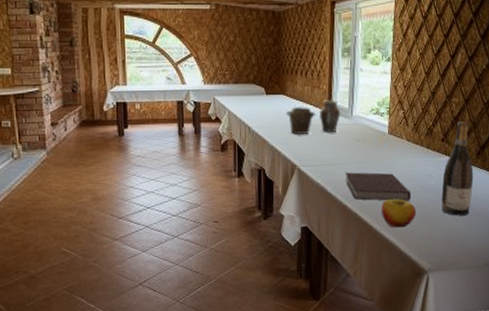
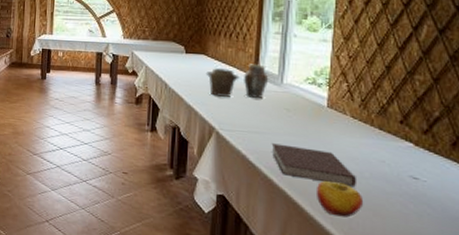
wine bottle: present [441,121,474,216] -> none [399,103,448,218]

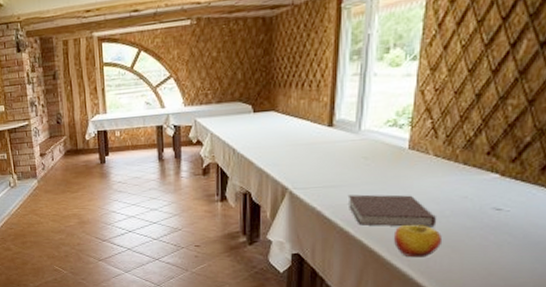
jar set: present [206,64,269,98] -> none [276,113,346,155]

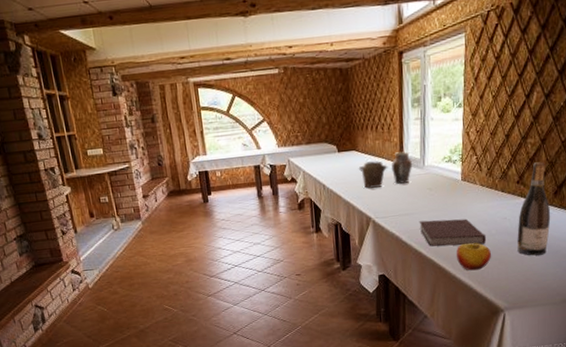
jar set: none [276,113,346,155] -> present [358,151,413,189]
wine bottle: none [479,128,534,246] -> present [517,162,551,256]

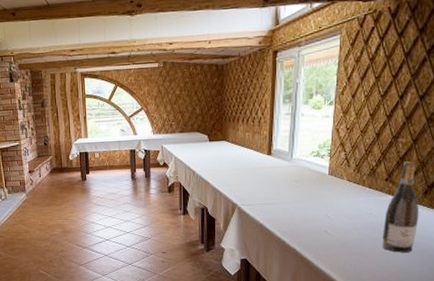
jar set: present [358,151,413,189] -> none [227,144,281,177]
notebook: present [419,218,486,247] -> none [283,210,350,238]
apple: present [457,243,491,271] -> none [320,236,355,262]

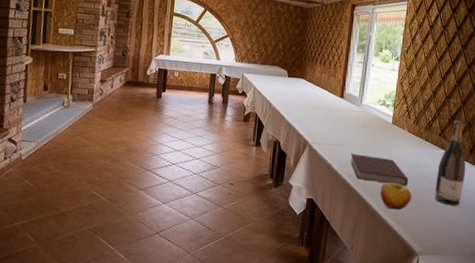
notebook: none [283,210,350,238] -> present [350,153,408,186]
apple: none [320,236,355,262] -> present [380,183,411,210]

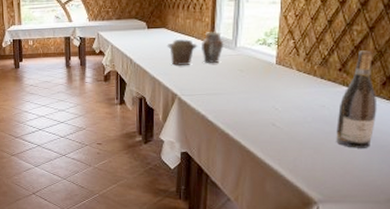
jar set: none [303,87,352,116] -> present [167,31,224,66]
notebook: present [350,153,408,186] -> none [227,101,300,131]
apple: present [380,183,411,210] -> none [267,129,305,157]

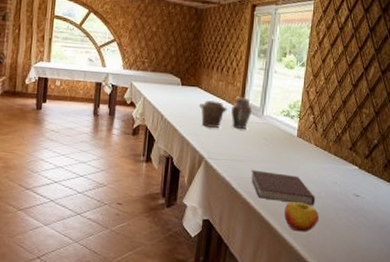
notebook: none [227,101,300,131] -> present [251,170,315,206]
apple: none [267,129,305,157] -> present [284,202,319,232]
wine bottle: present [336,50,378,148] -> none [345,133,380,228]

